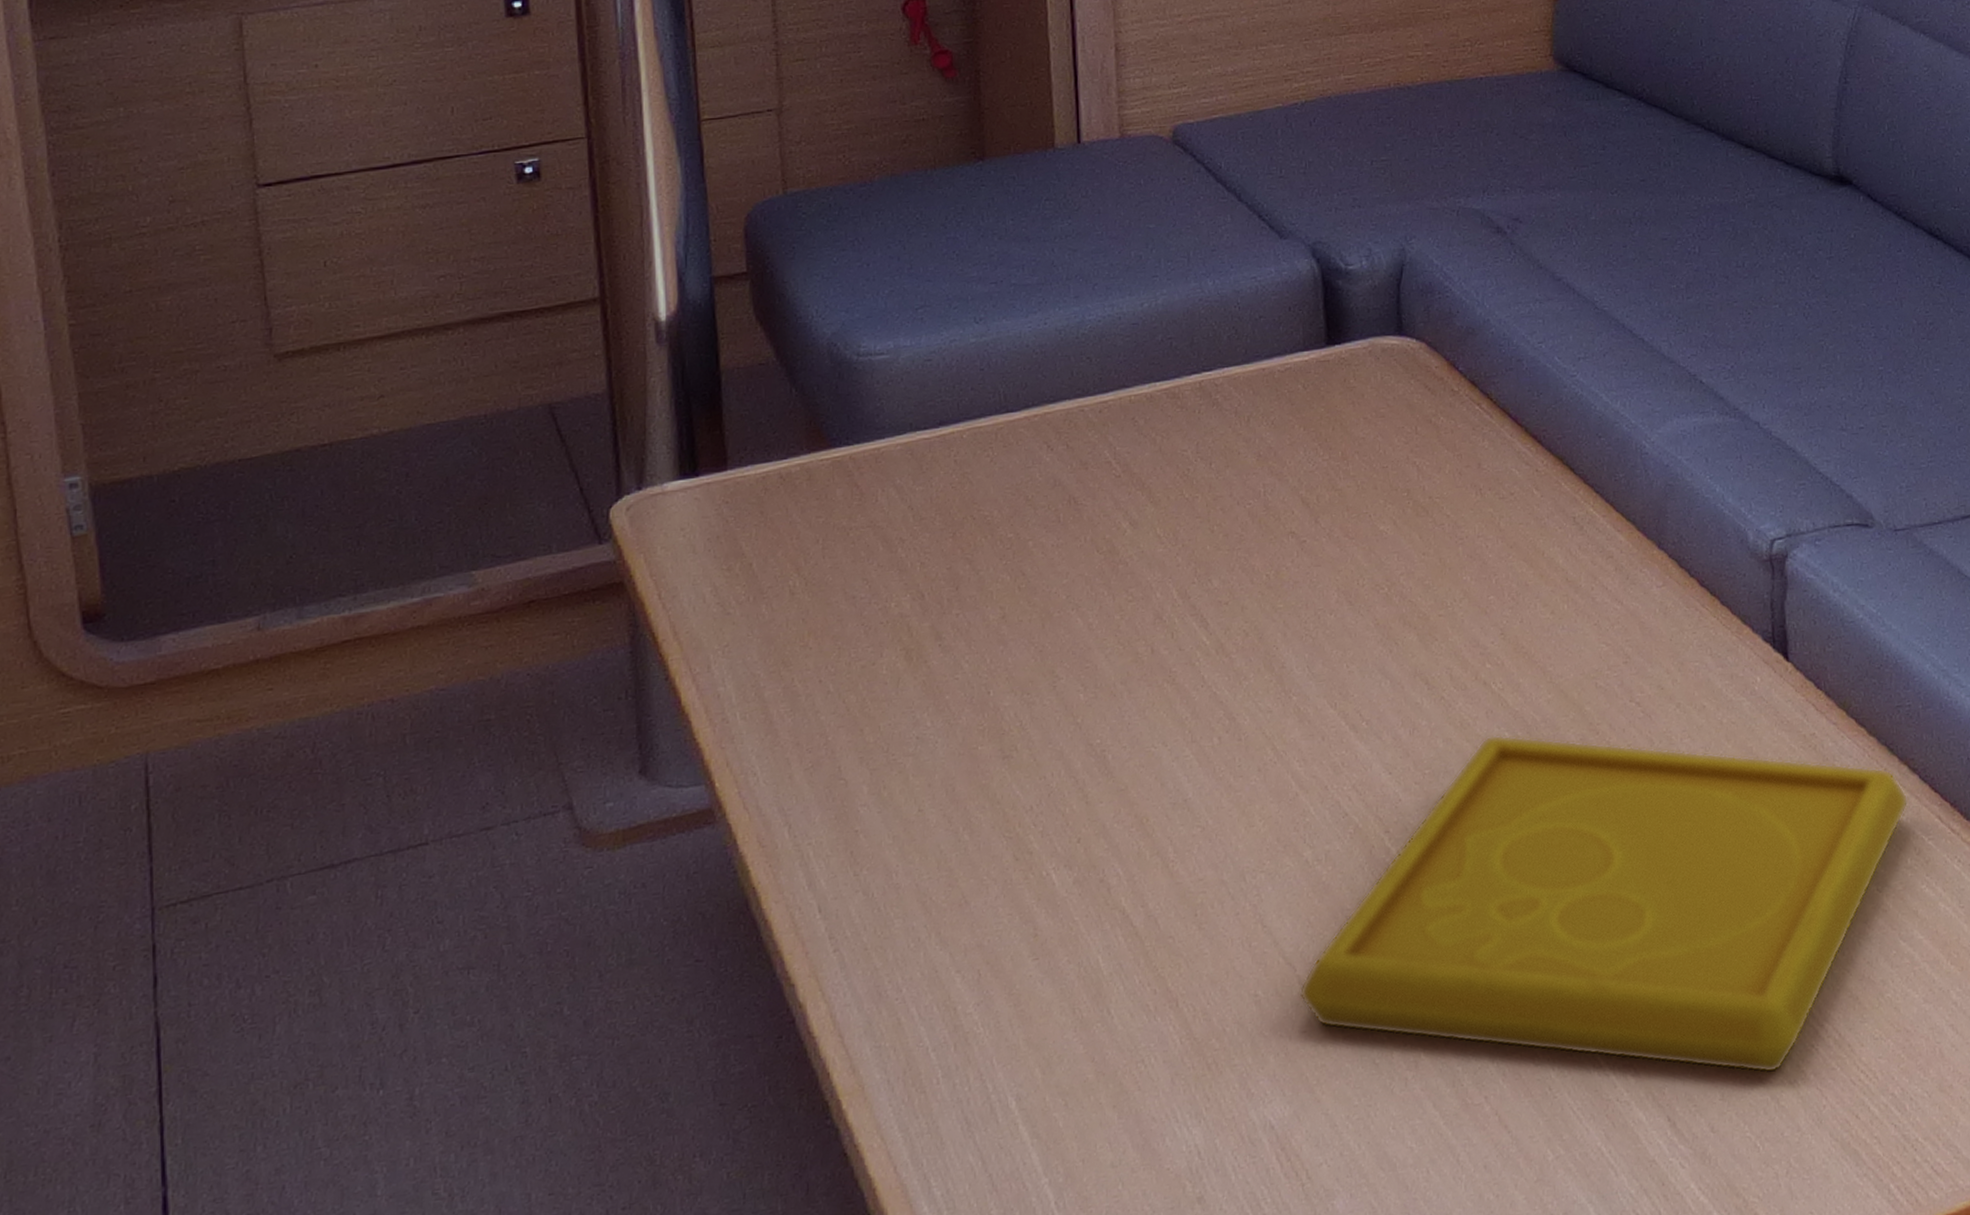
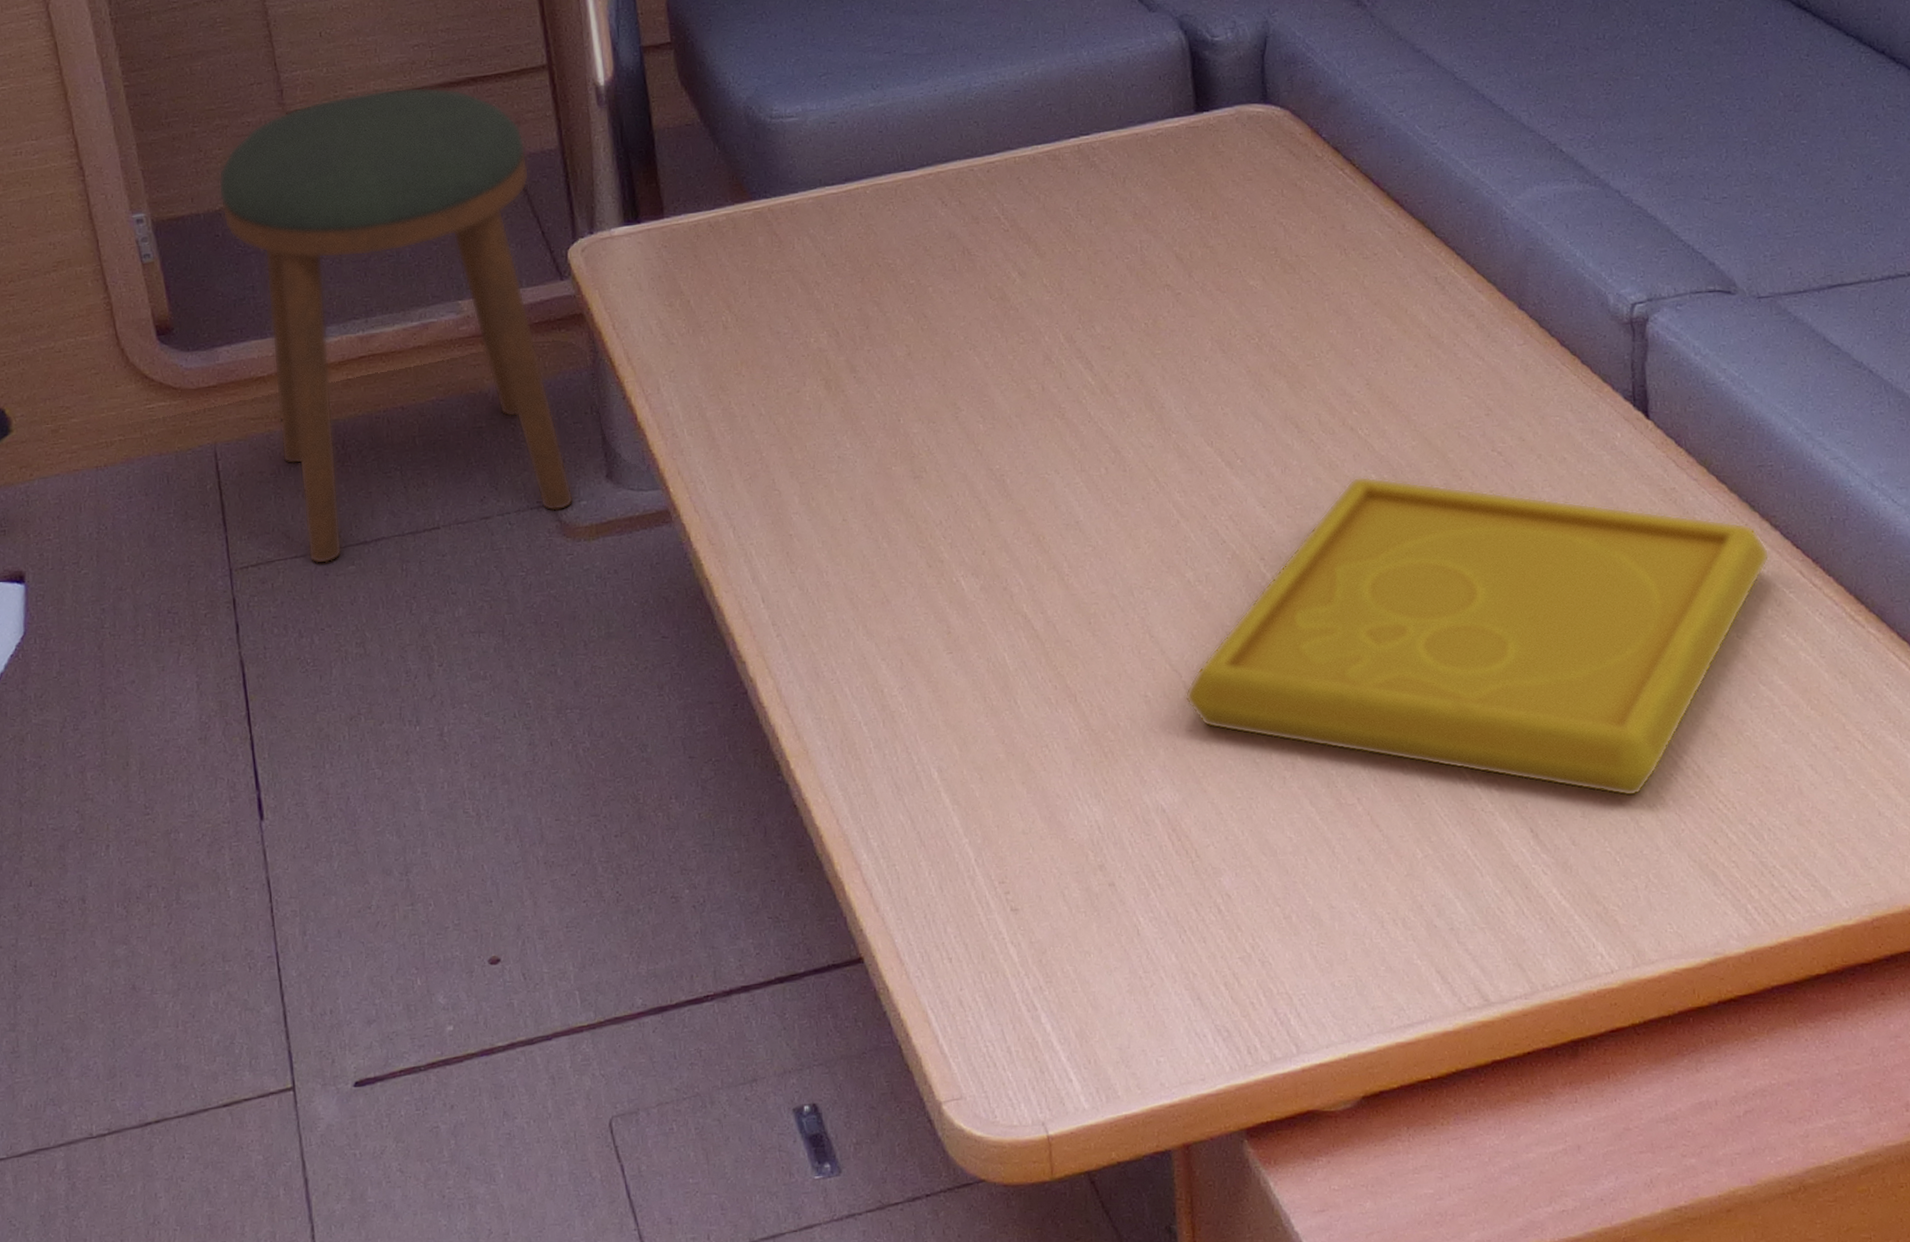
stool: none [179,323,598,896] -> present [218,87,574,564]

